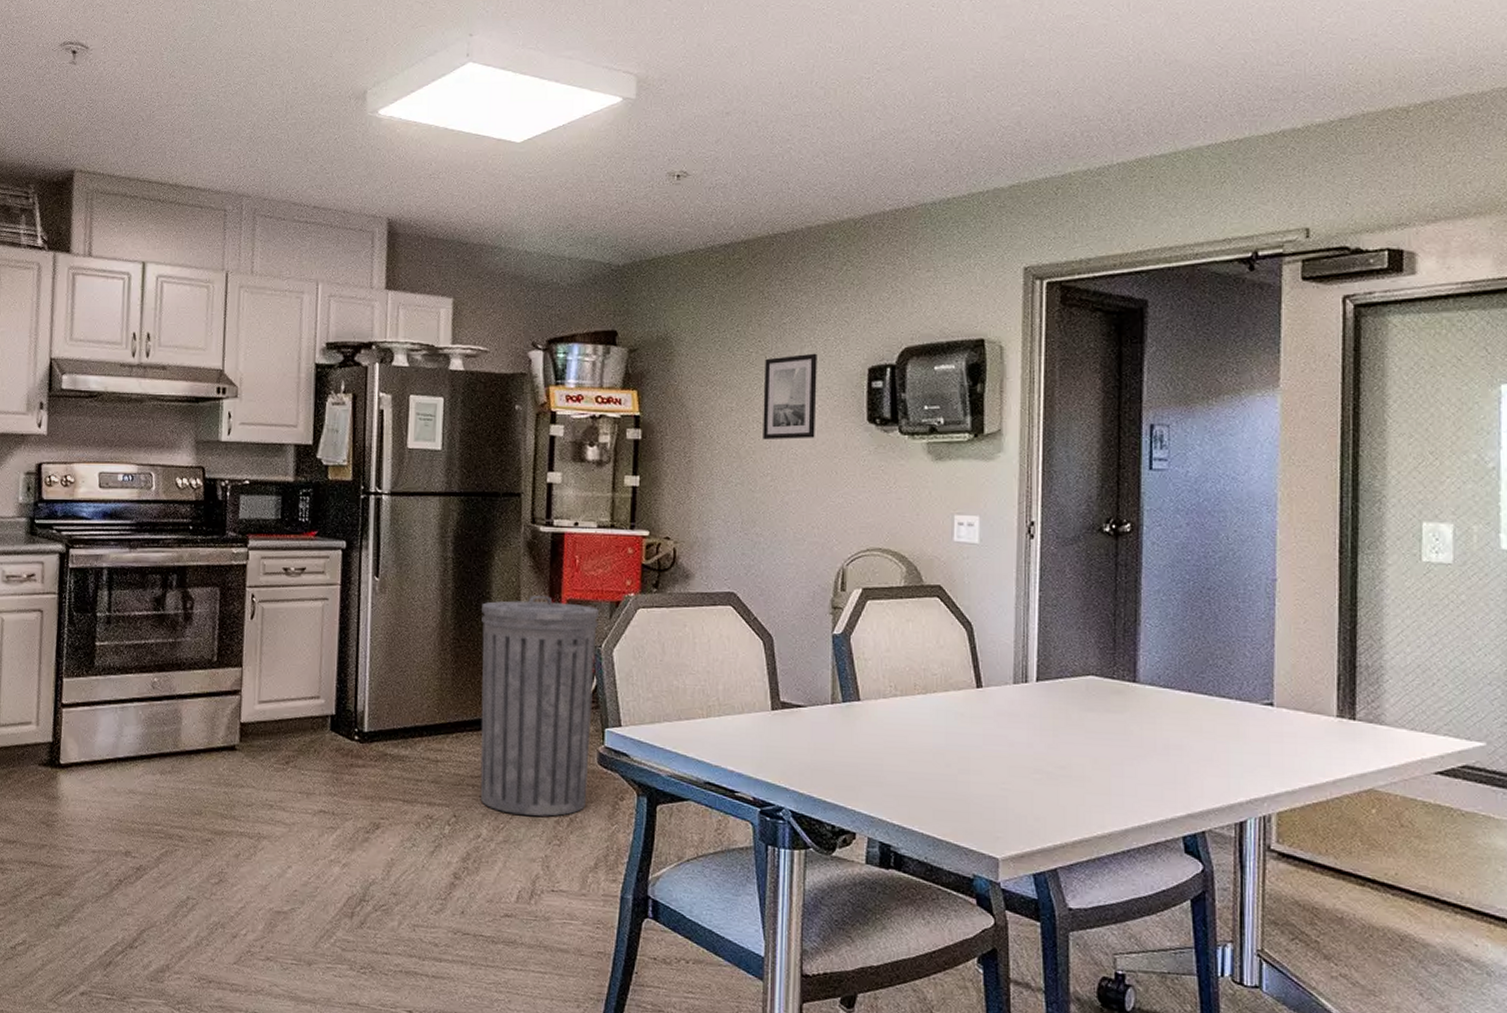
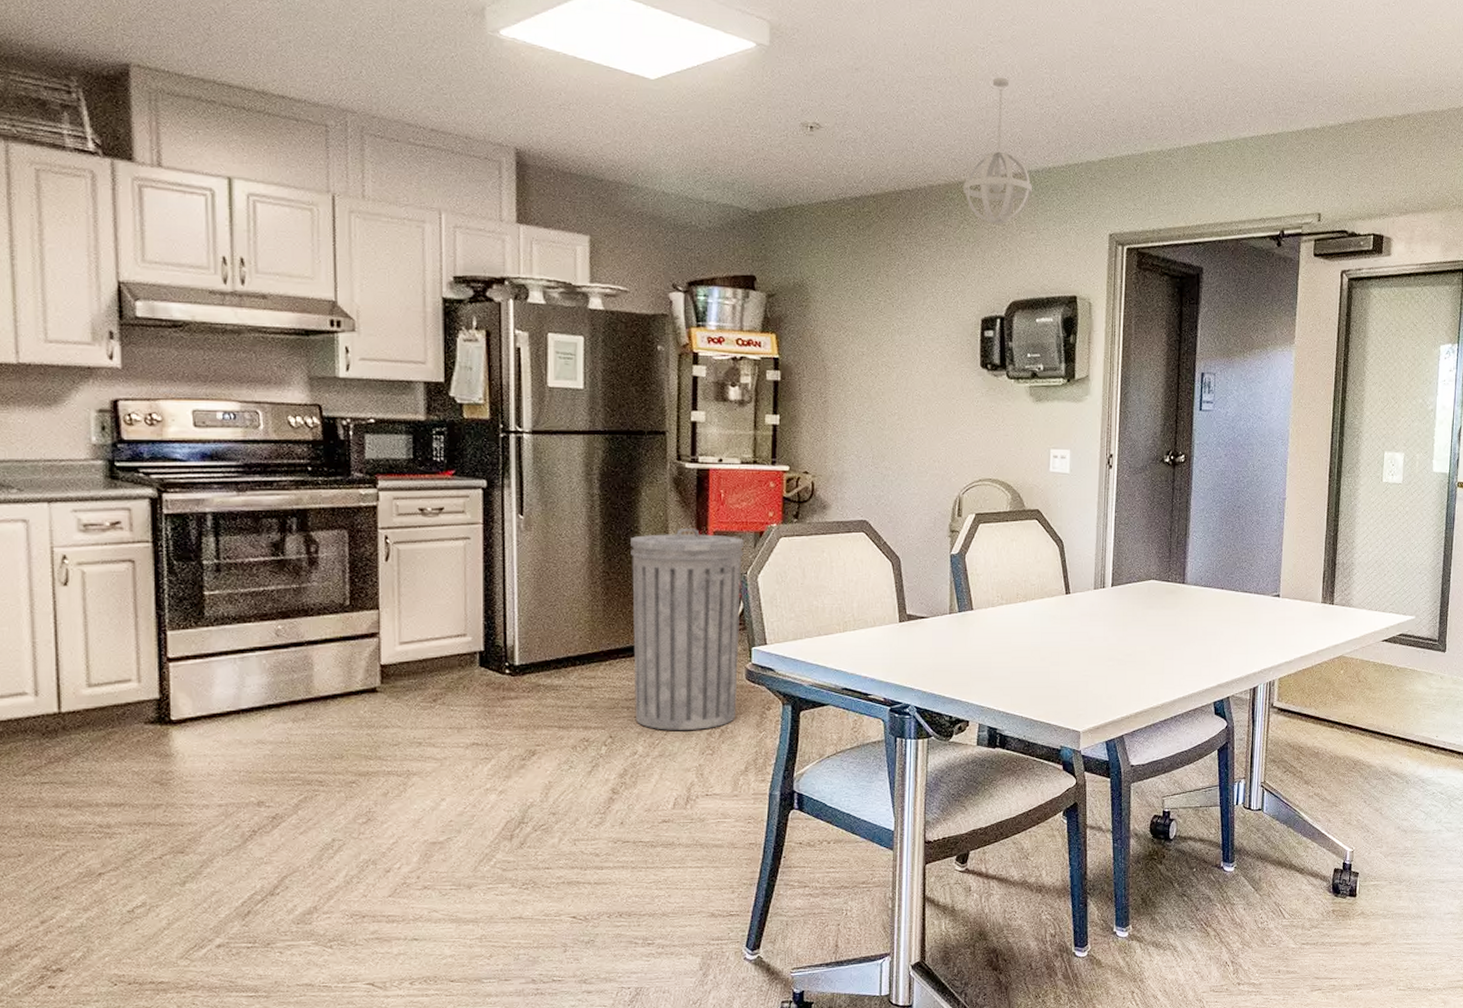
wall art: present [763,353,817,440] -> none [891,303,938,383]
pendant light: none [846,107,927,264] -> present [963,78,1032,224]

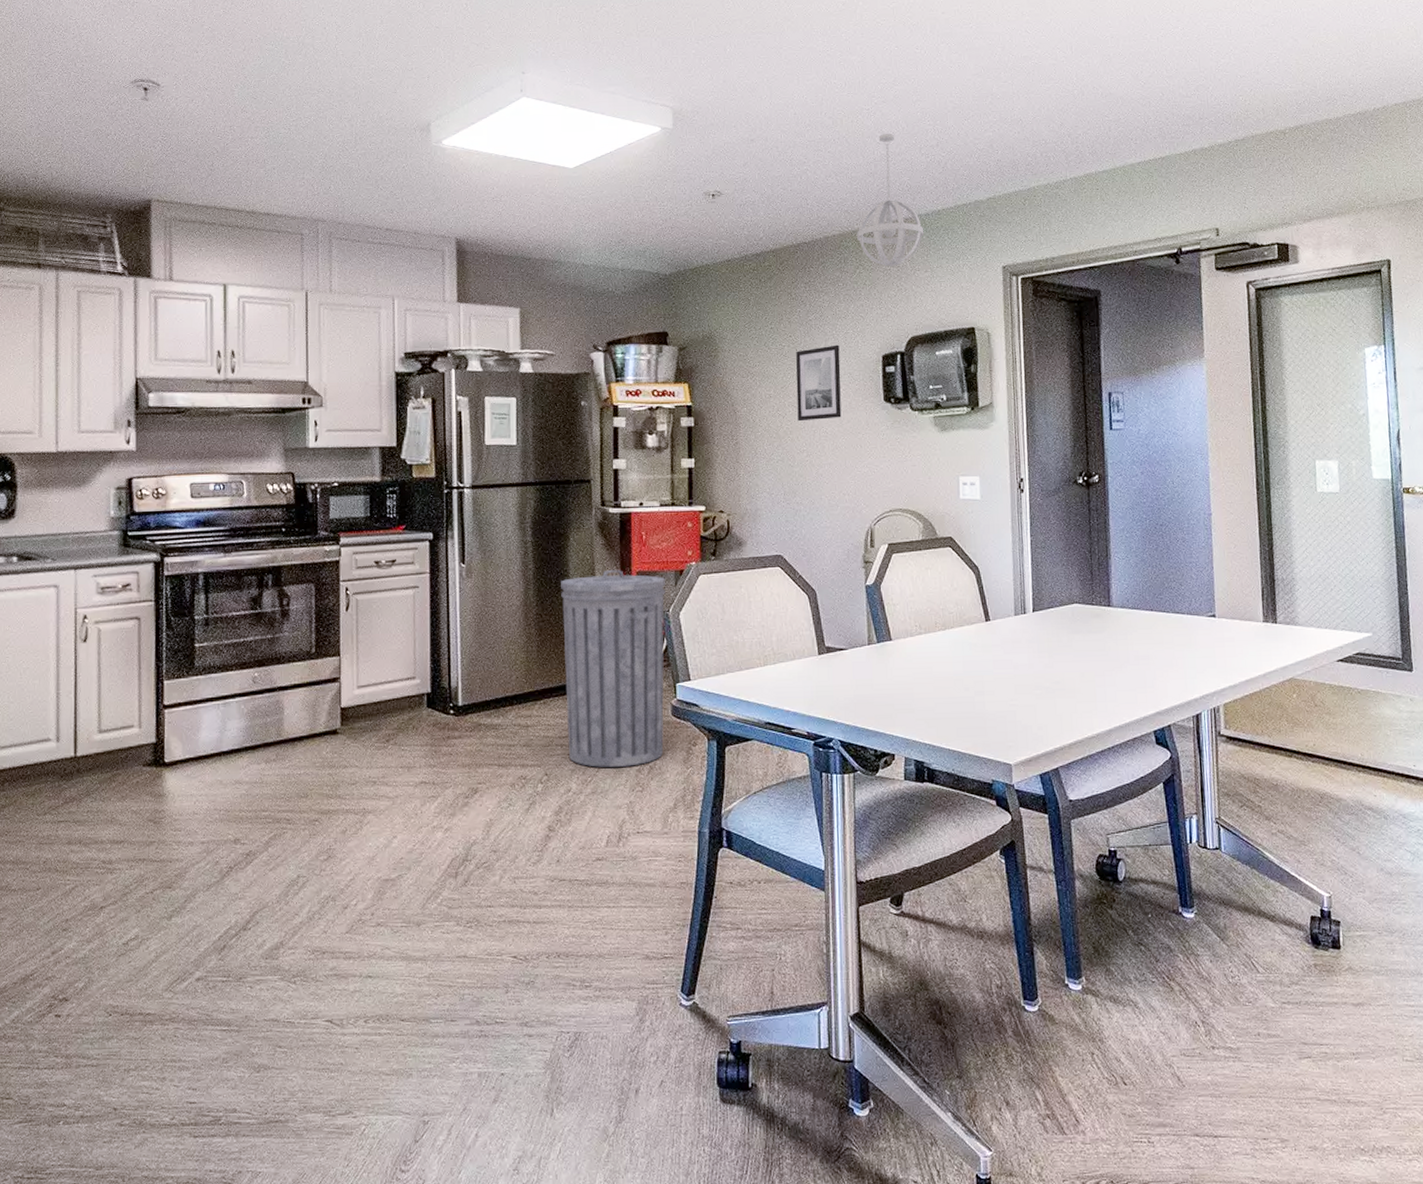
wall art: none [891,303,938,383] -> present [796,344,842,422]

